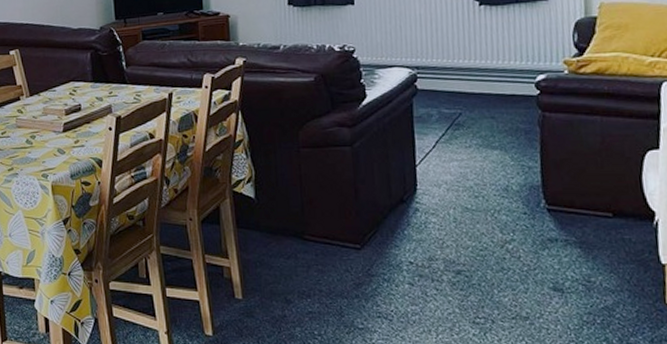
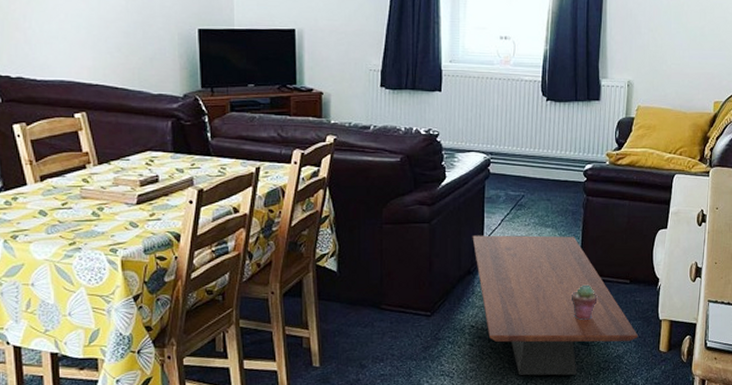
coffee table: none [402,159,632,328] -> present [472,235,638,376]
potted succulent: none [534,217,570,262] -> present [572,284,598,321]

